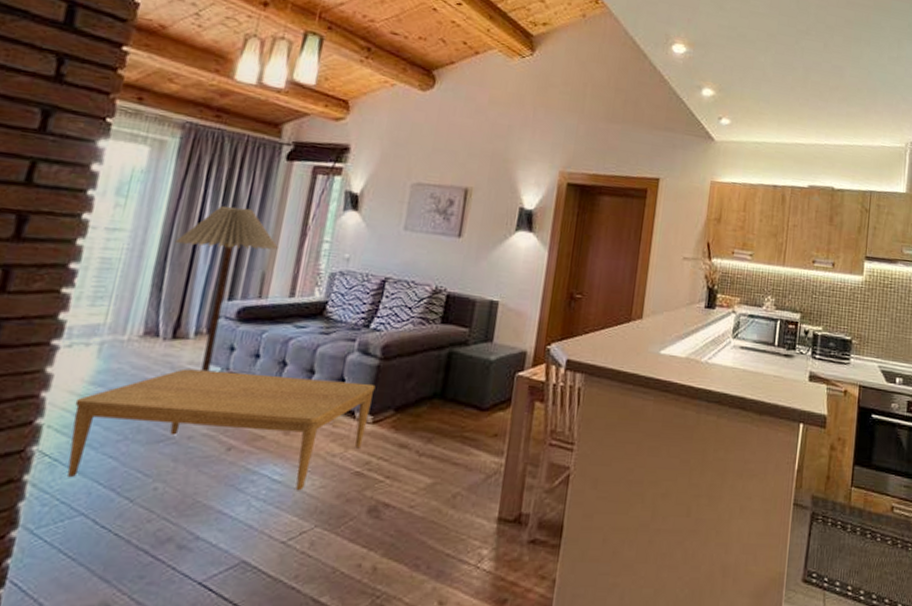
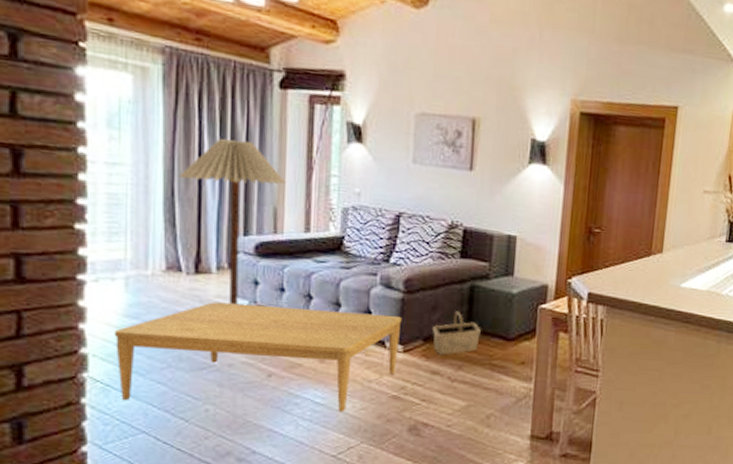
basket: none [404,379,455,427] -> present [433,311,481,355]

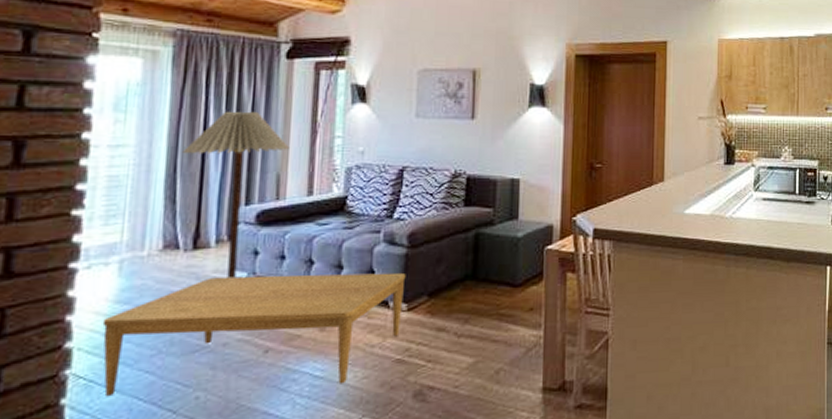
basket: present [433,311,481,355] -> none [438,261,487,310]

